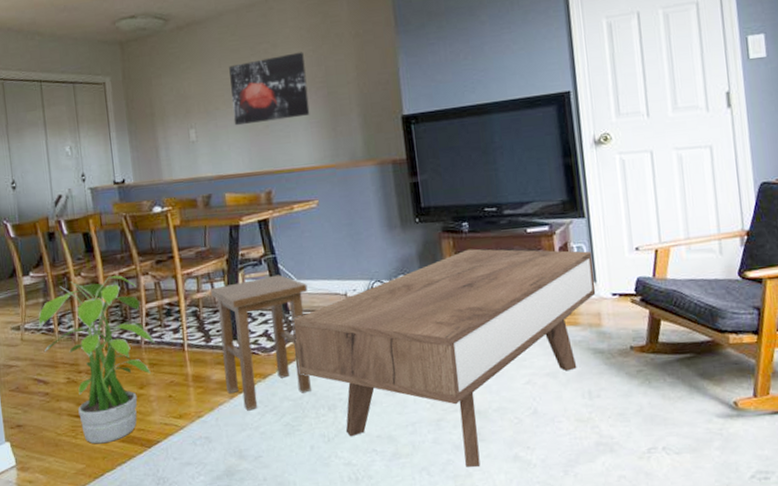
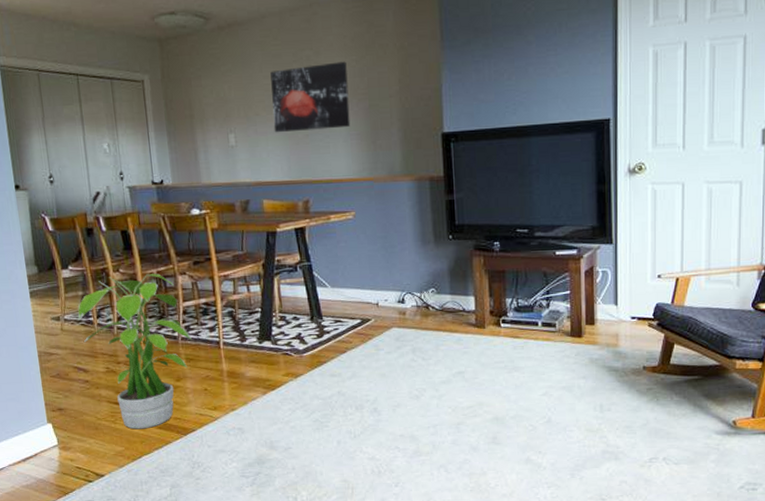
stool: present [211,275,311,411] -> none [247,282,341,406]
coffee table: present [294,248,596,468] -> none [327,267,616,467]

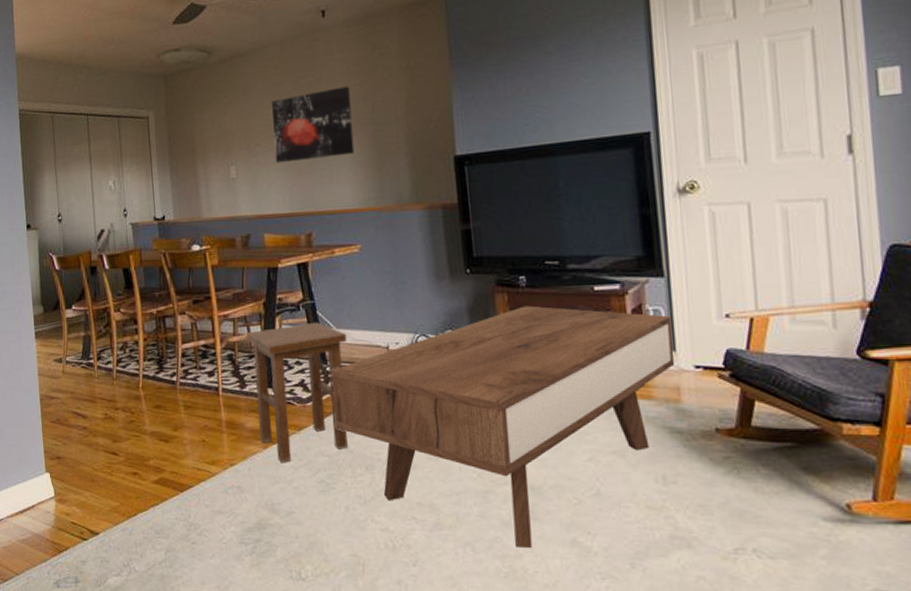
potted plant: present [78,273,192,430] -> none [79,313,190,483]
stool: none [247,282,341,406] -> present [247,322,348,463]
coffee table: none [327,267,616,467] -> present [332,305,675,549]

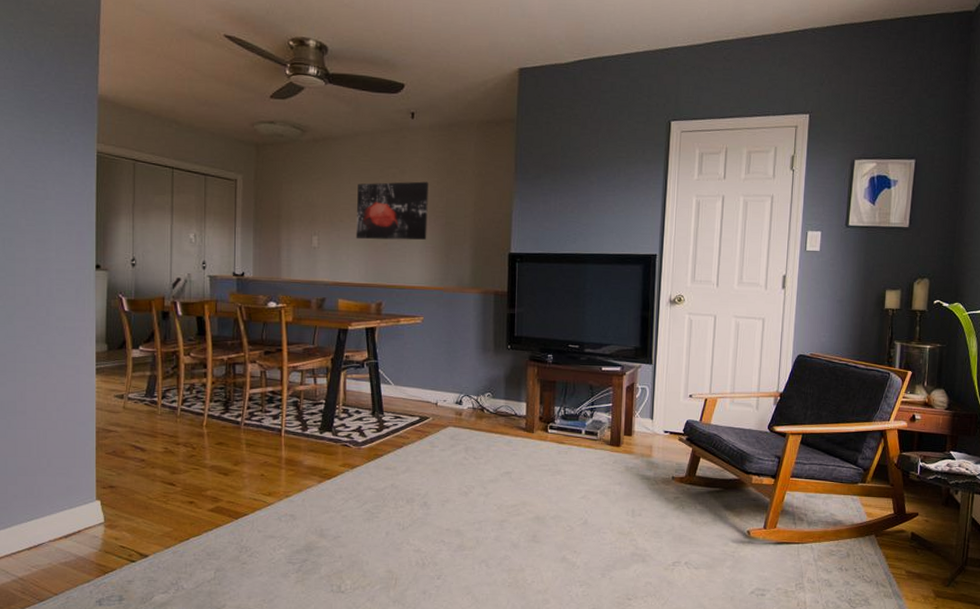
stool: present [247,322,348,463] -> none [313,378,403,496]
coffee table: present [332,305,675,549] -> none [385,378,653,564]

